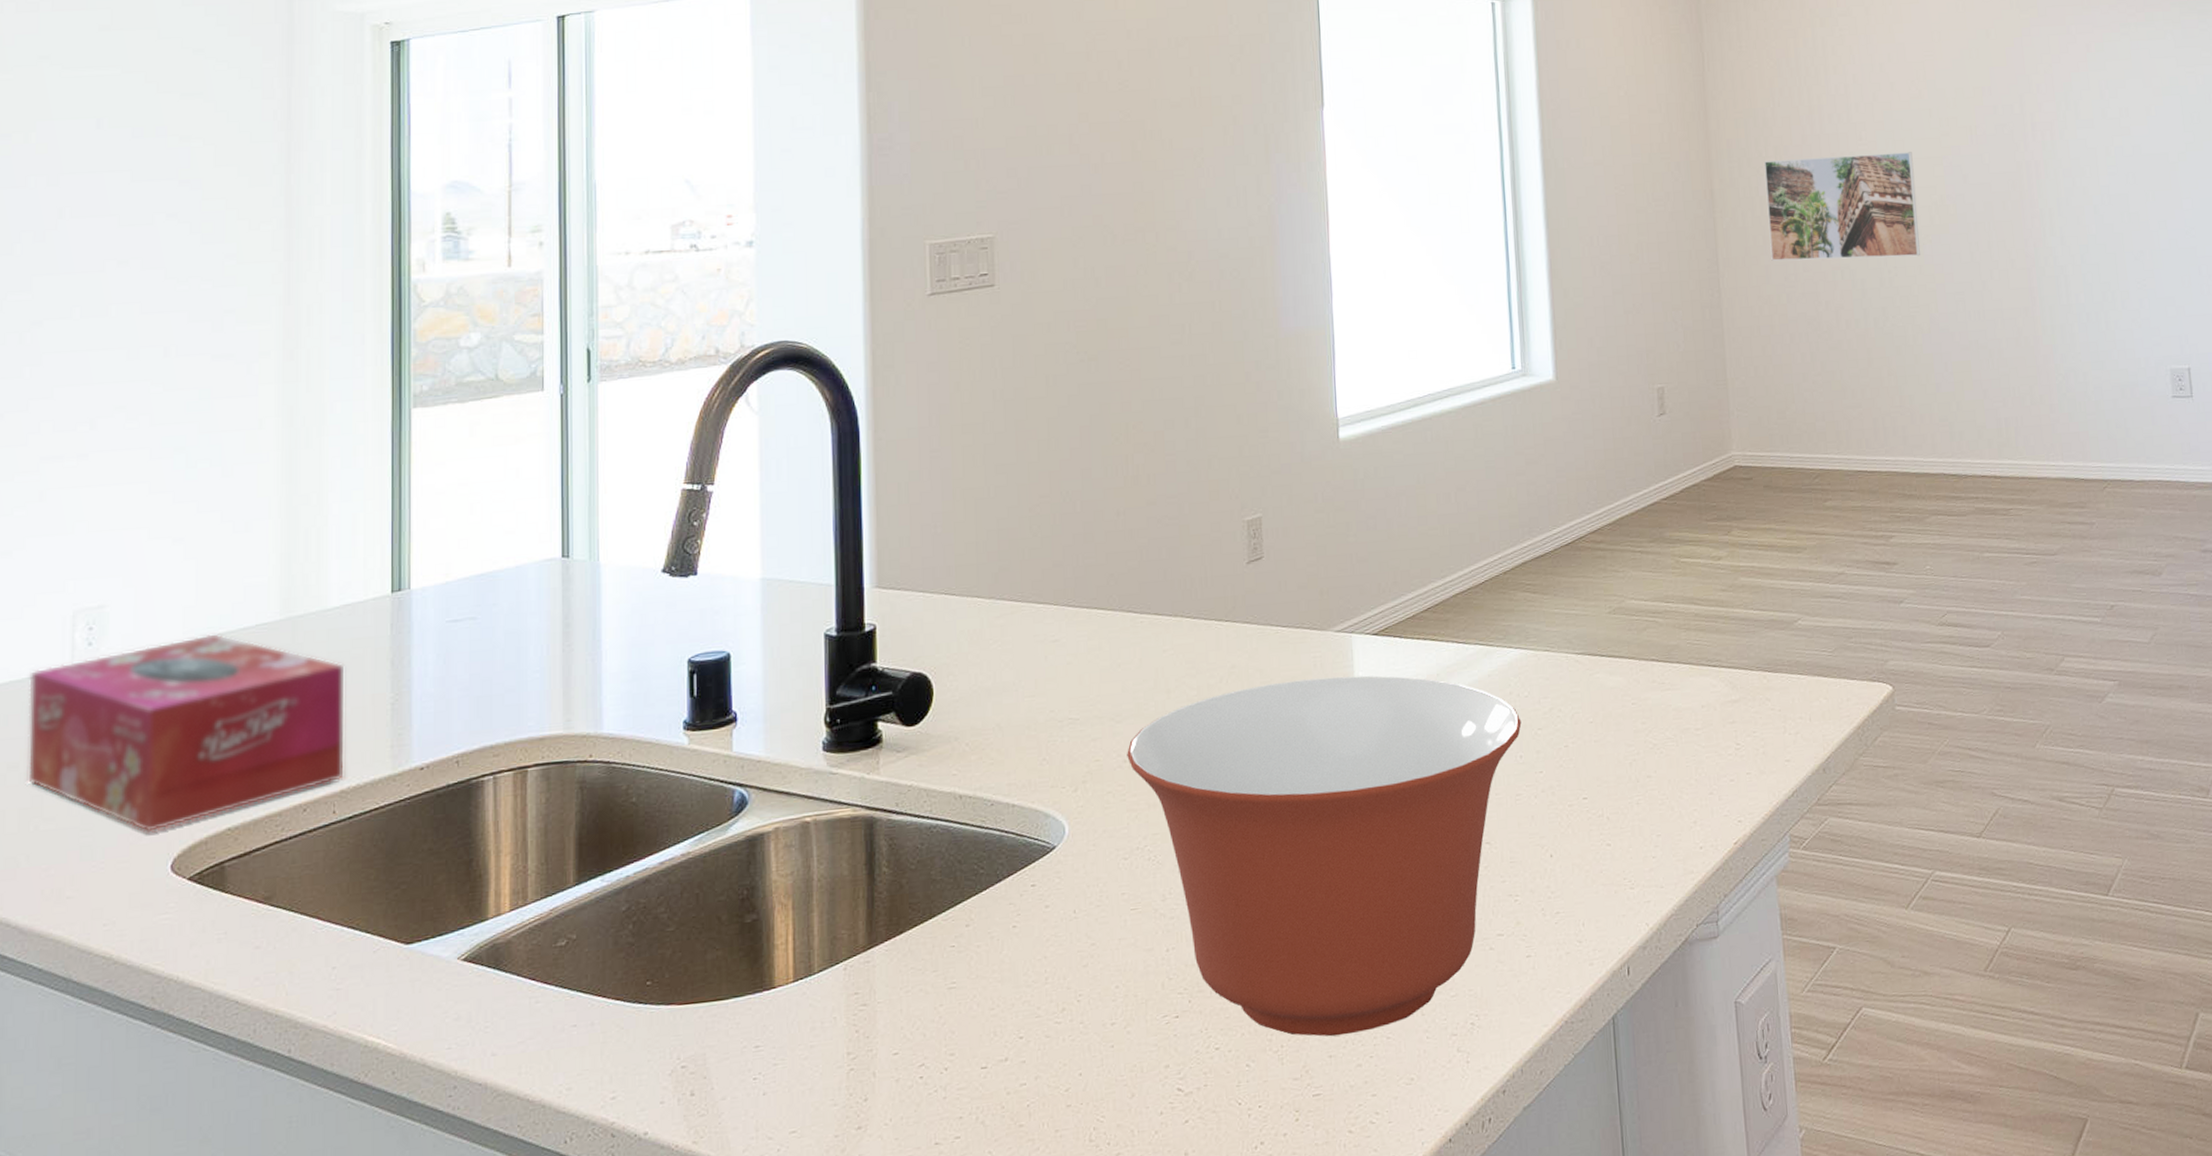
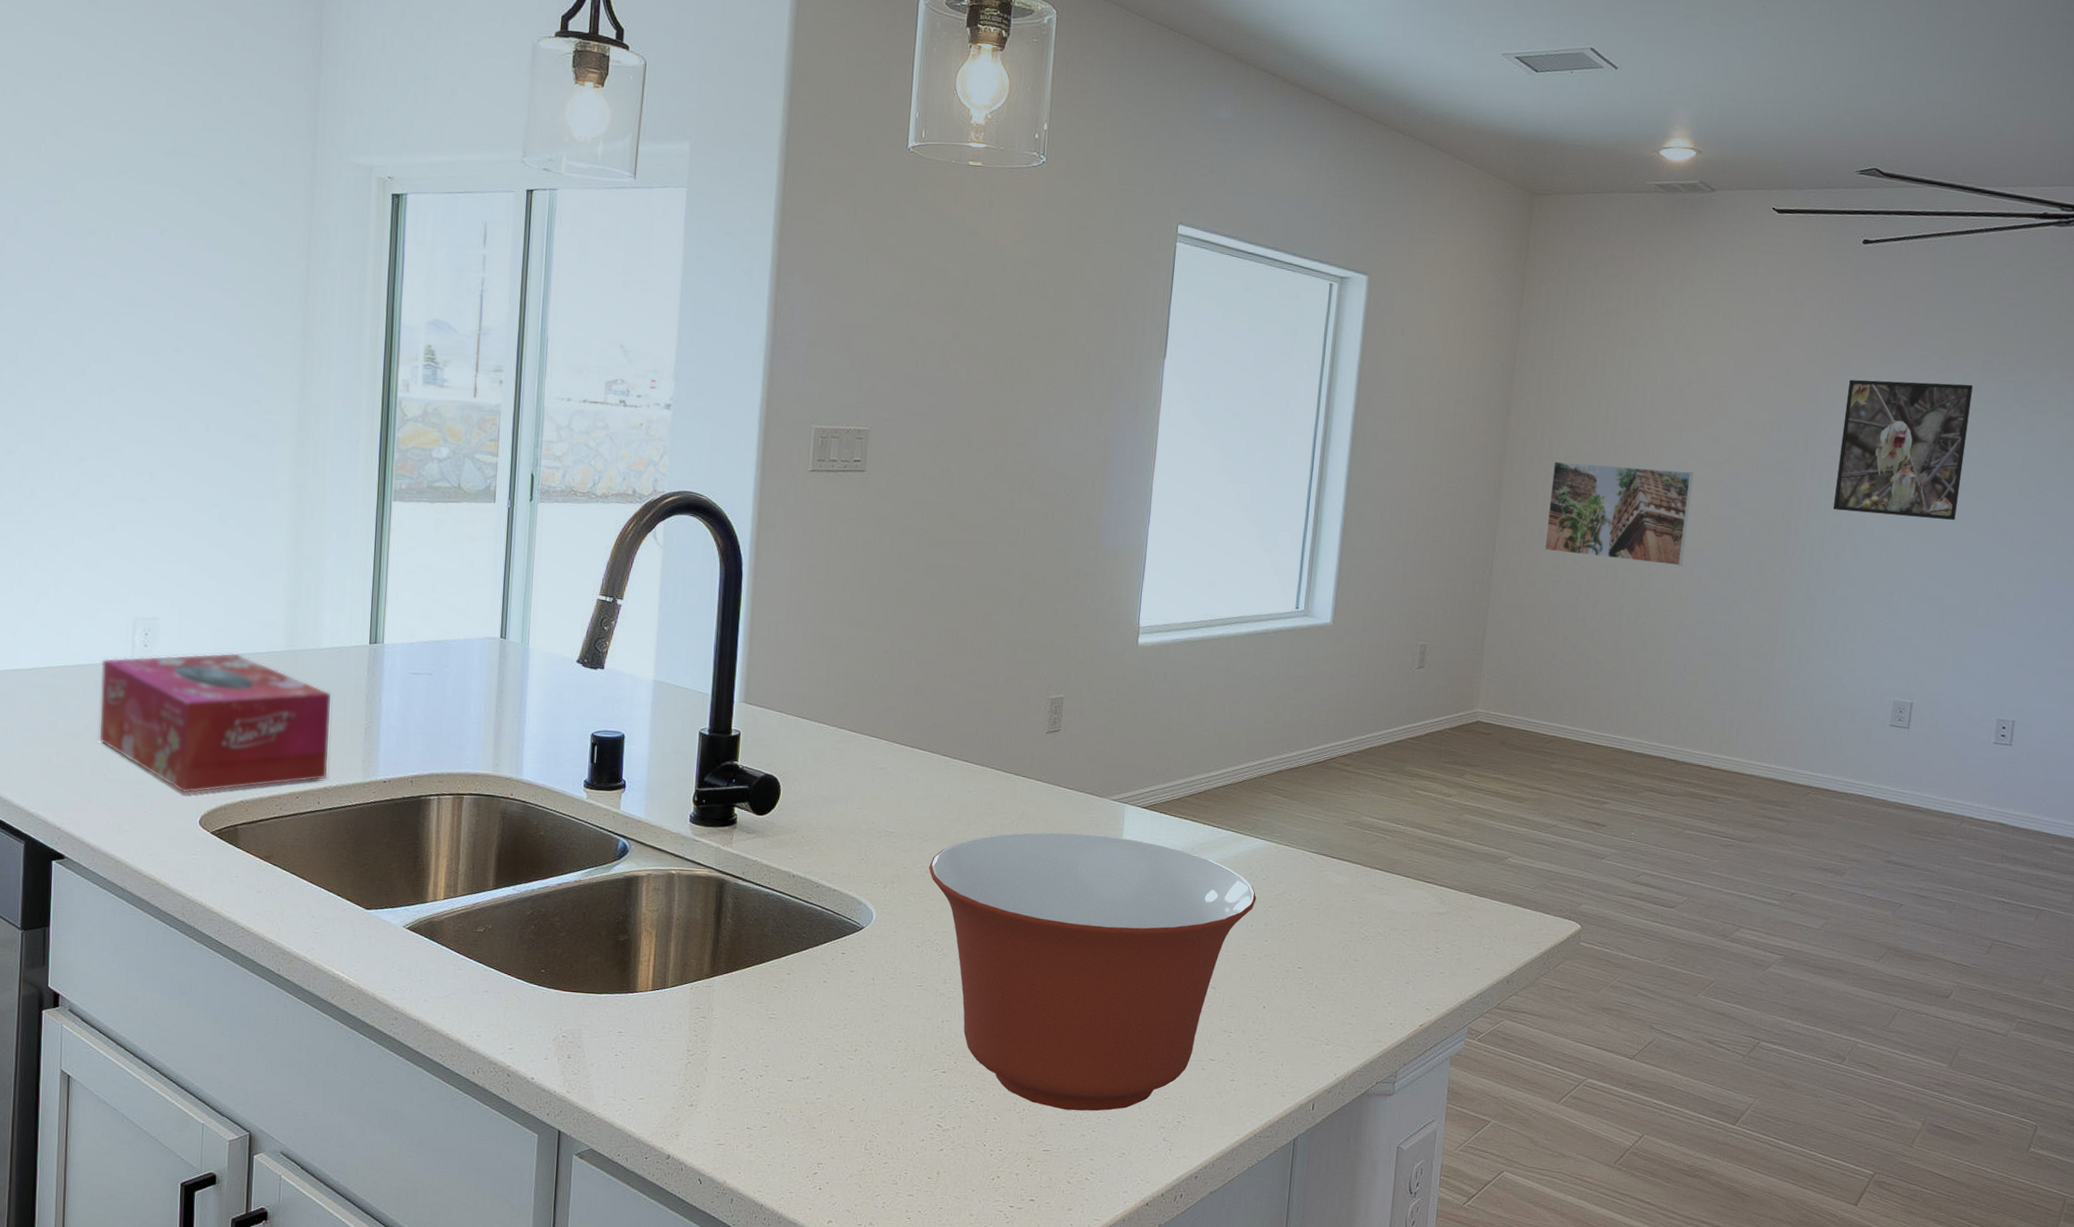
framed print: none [2050,19,2188,171] -> present [1832,380,1973,520]

